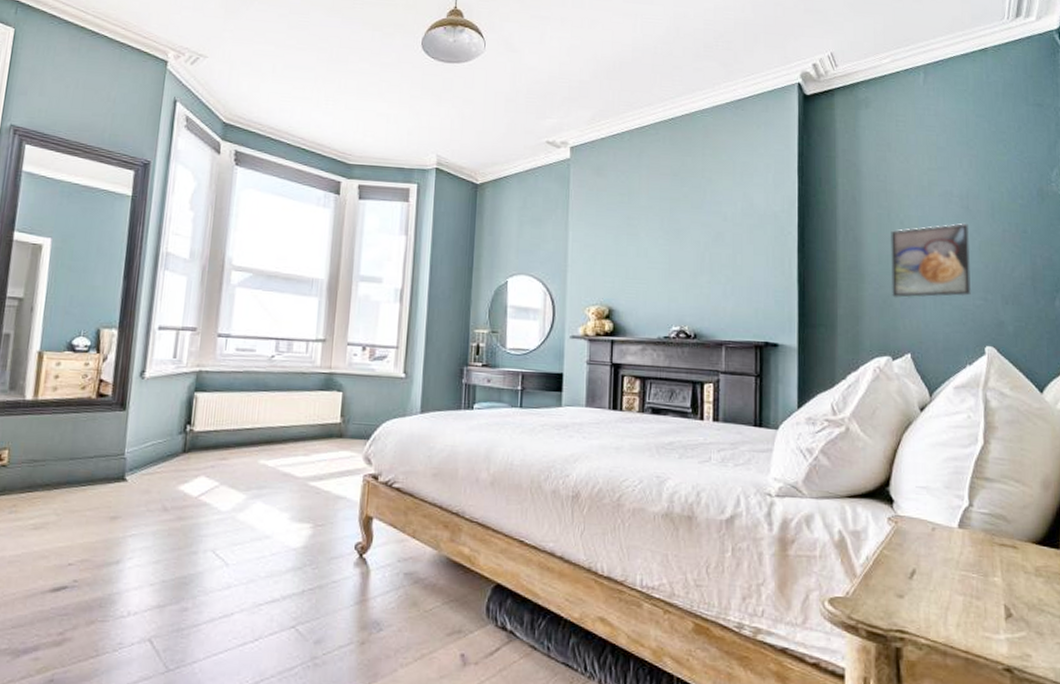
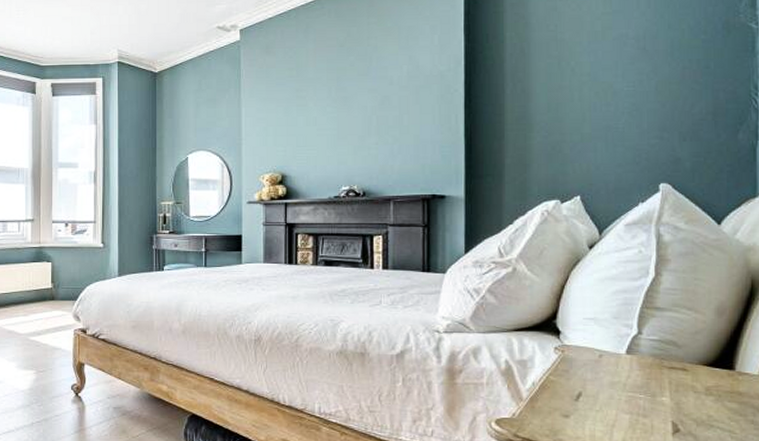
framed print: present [891,223,971,298] -> none [561,65,646,144]

